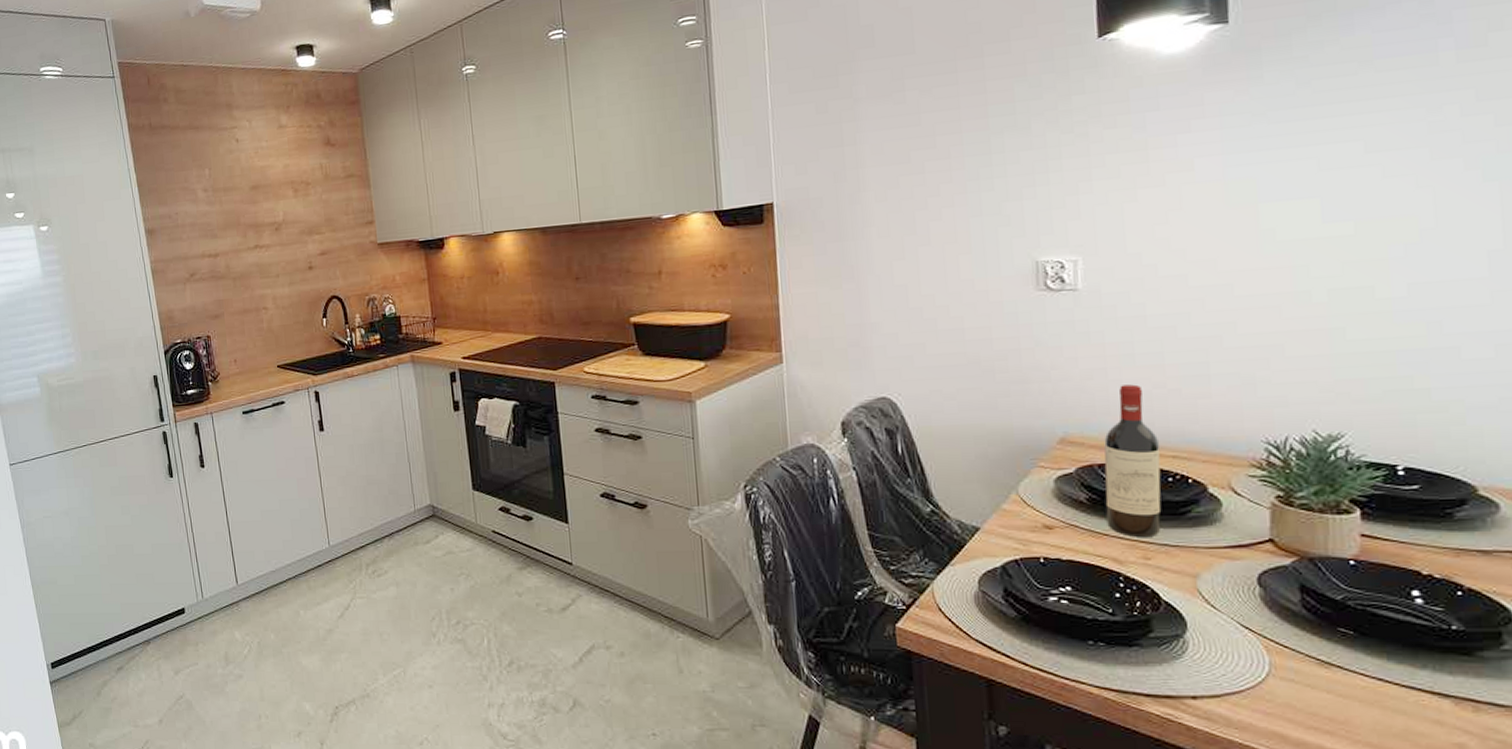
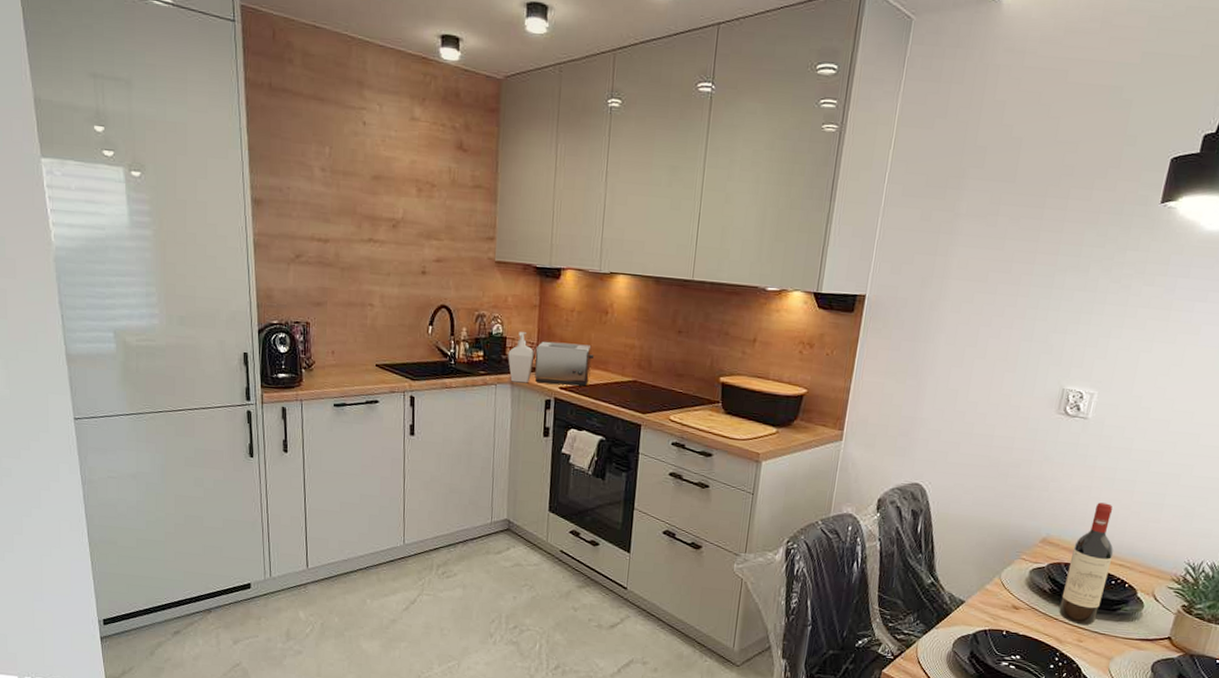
soap bottle: none [404,307,432,360] -> present [508,331,535,384]
toaster: none [431,309,493,357] -> present [535,341,595,386]

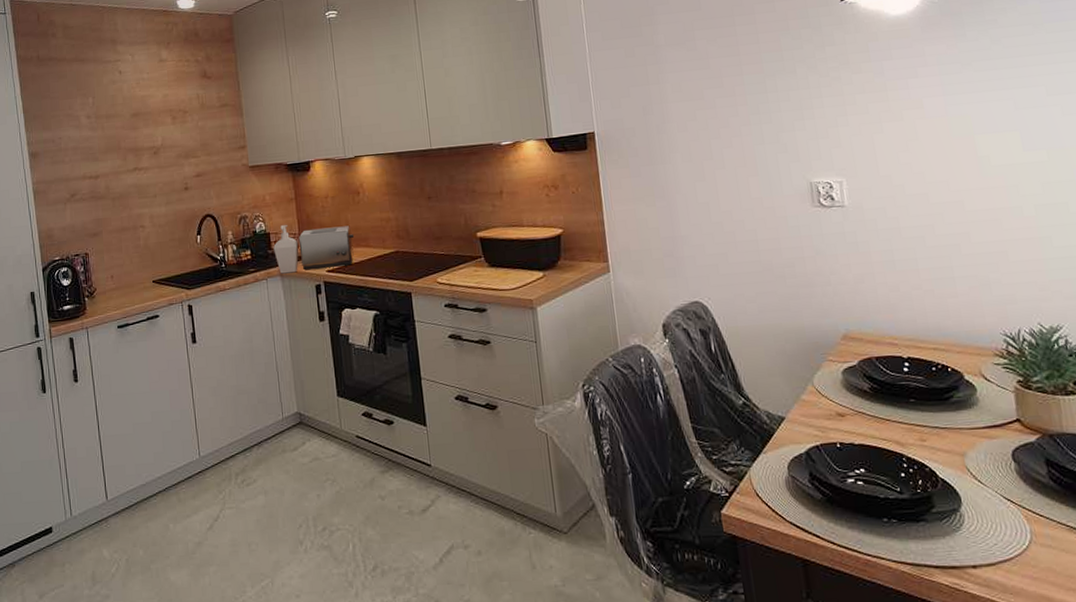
wine bottle: present [1059,502,1114,625] -> none [878,286,932,422]

